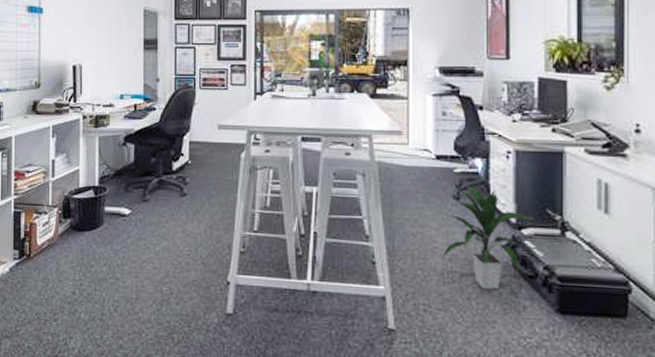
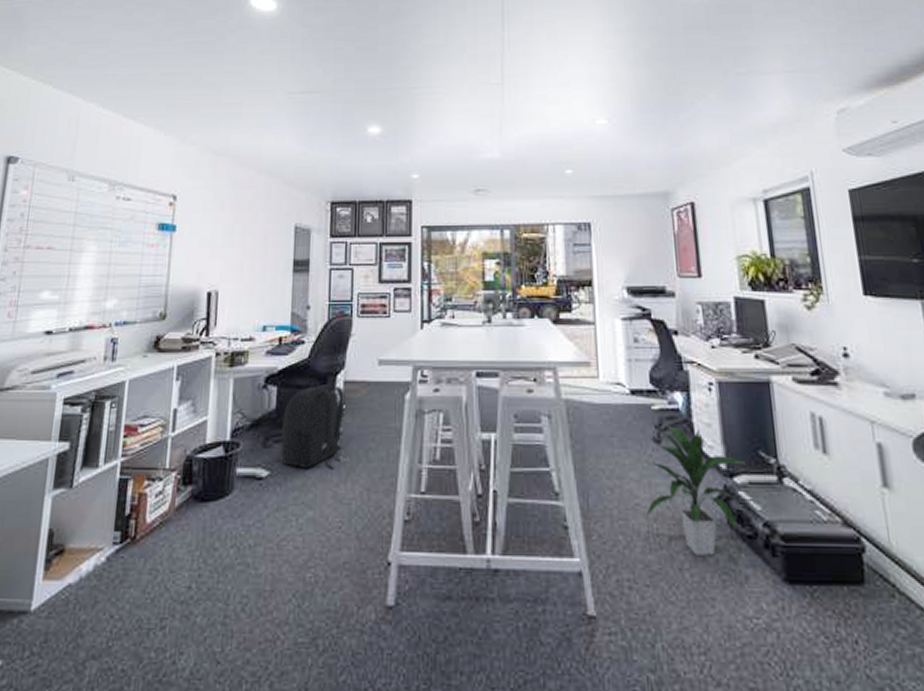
backpack: none [140,144,191,211] -> present [281,385,345,470]

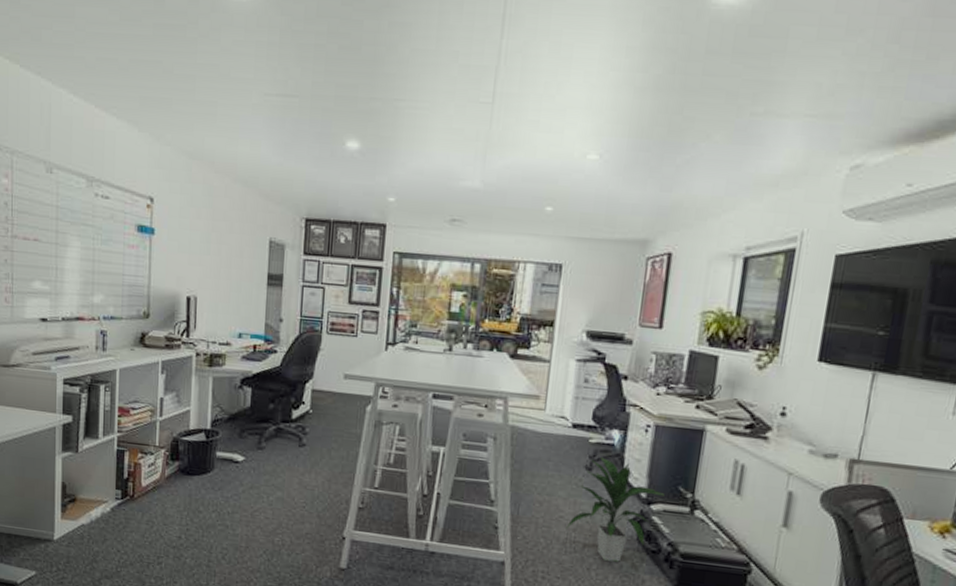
backpack: present [281,385,345,470] -> none [255,390,313,462]

